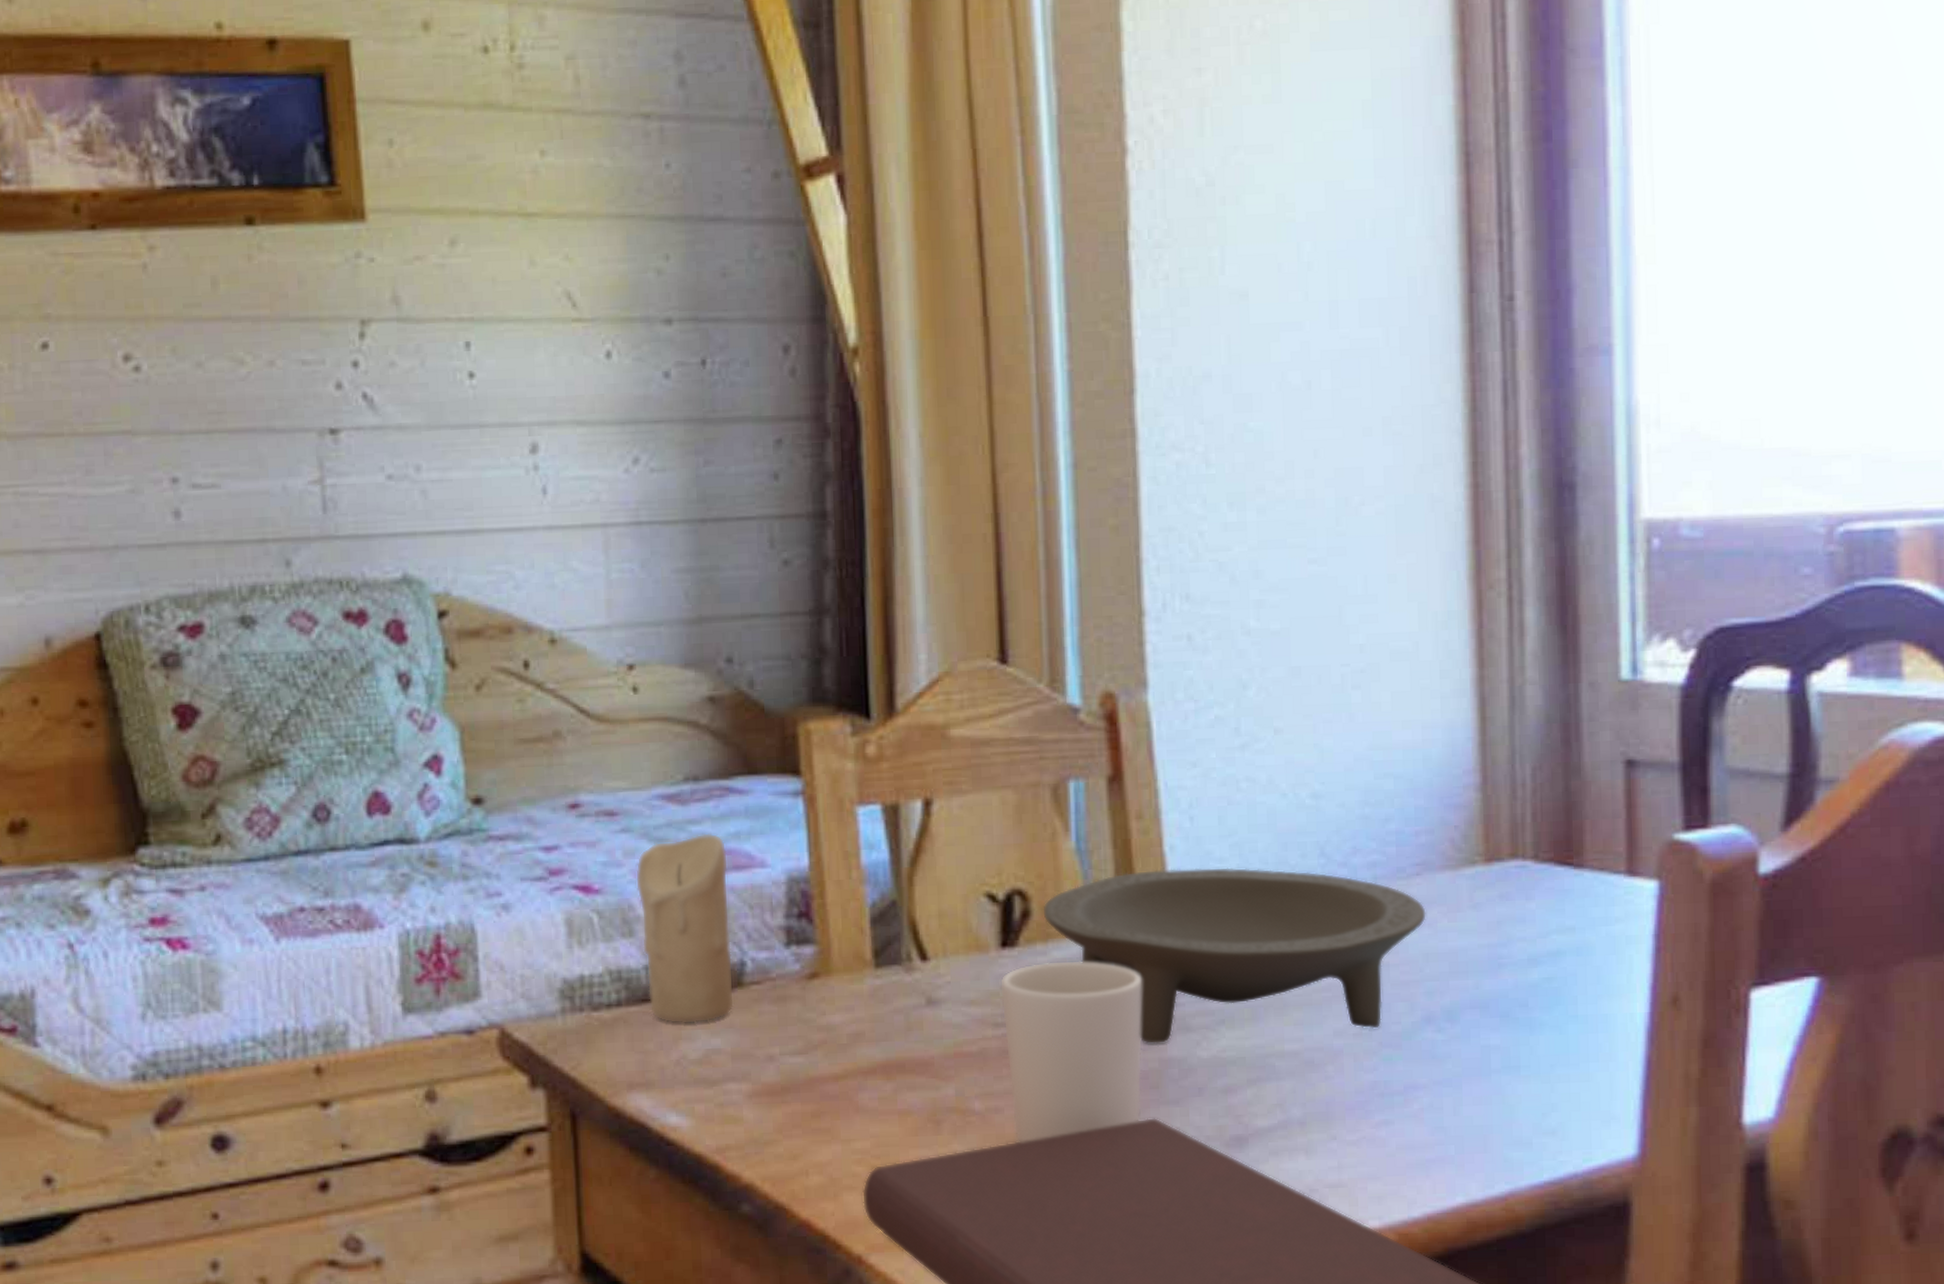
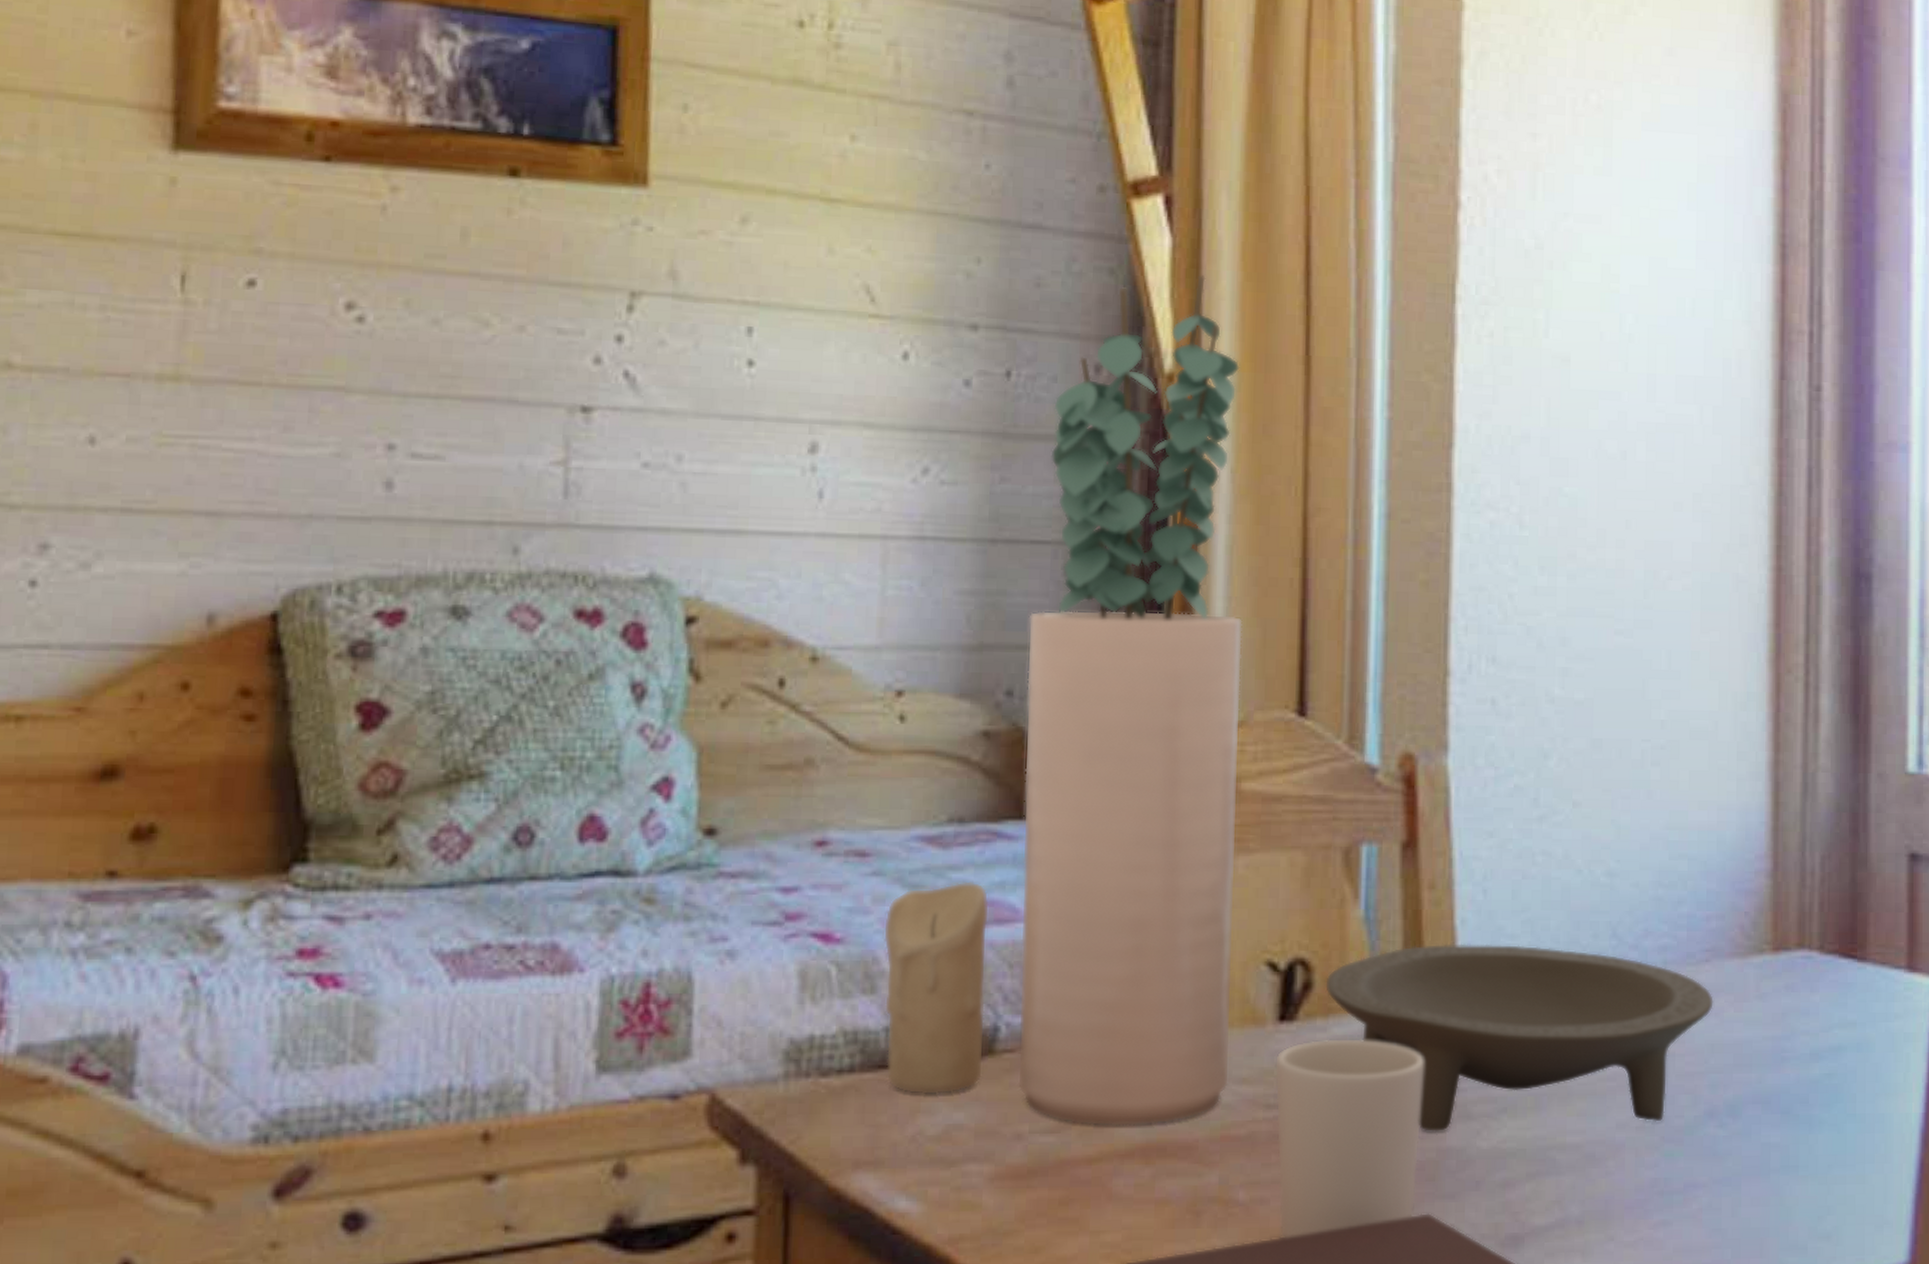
vase: none [741,248,958,1047] -> present [1017,274,1243,1126]

